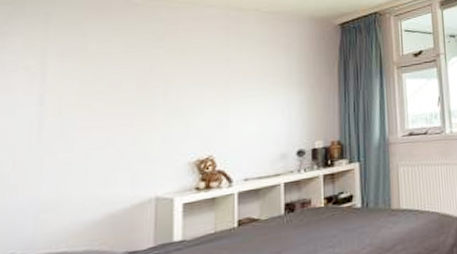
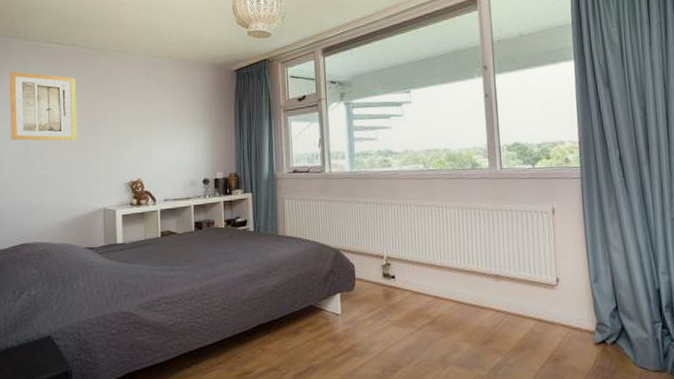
wall art: none [14,27,124,117] -> present [9,71,78,141]

